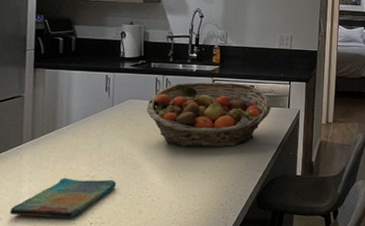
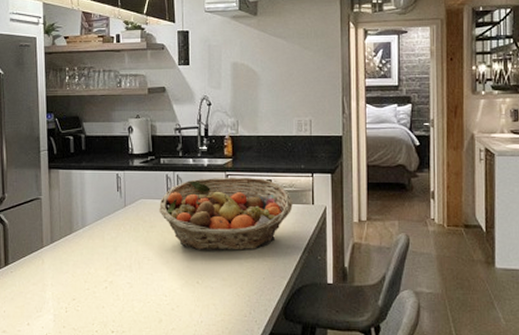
dish towel: present [10,178,116,219] -> none [36,283,134,326]

